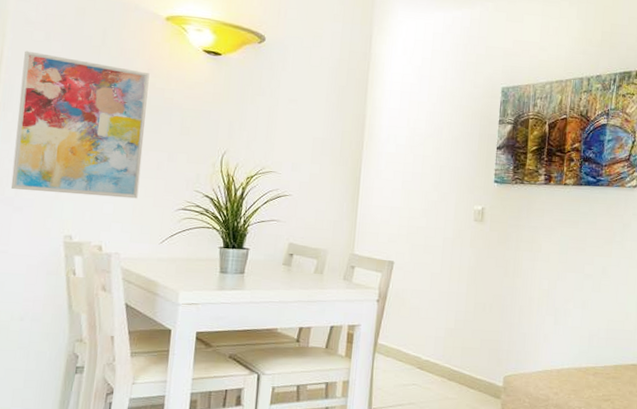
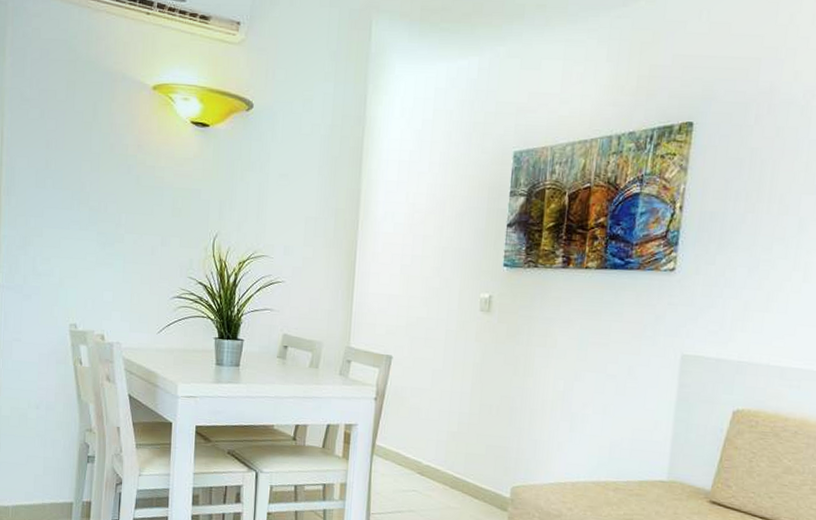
wall art: present [10,51,150,199] -> none [19,130,140,286]

